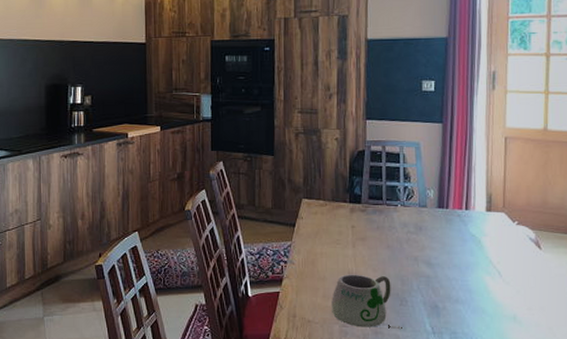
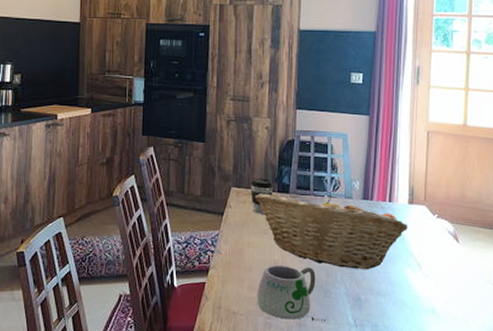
coffee cup: none [321,190,346,224] -> present [250,178,274,214]
fruit basket: none [325,204,486,278] -> present [254,194,407,270]

